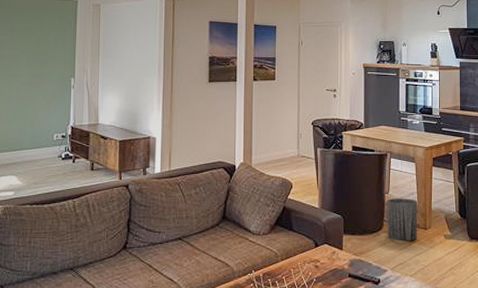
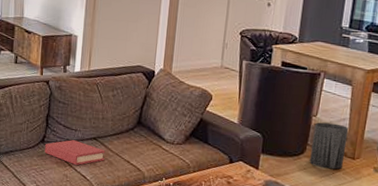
hardback book: none [127,243,192,269] -> present [44,140,105,166]

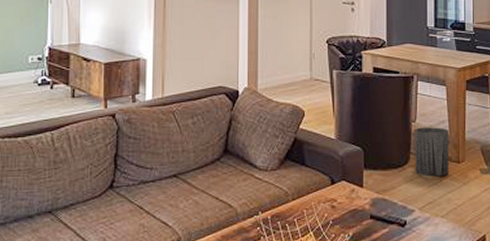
hardback book: present [44,140,105,166] -> none [114,181,189,212]

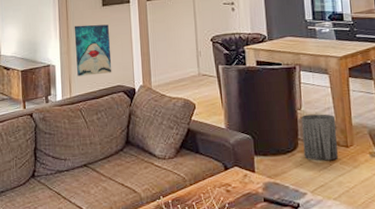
wall art: none [171,15,214,74] -> present [74,24,112,76]

